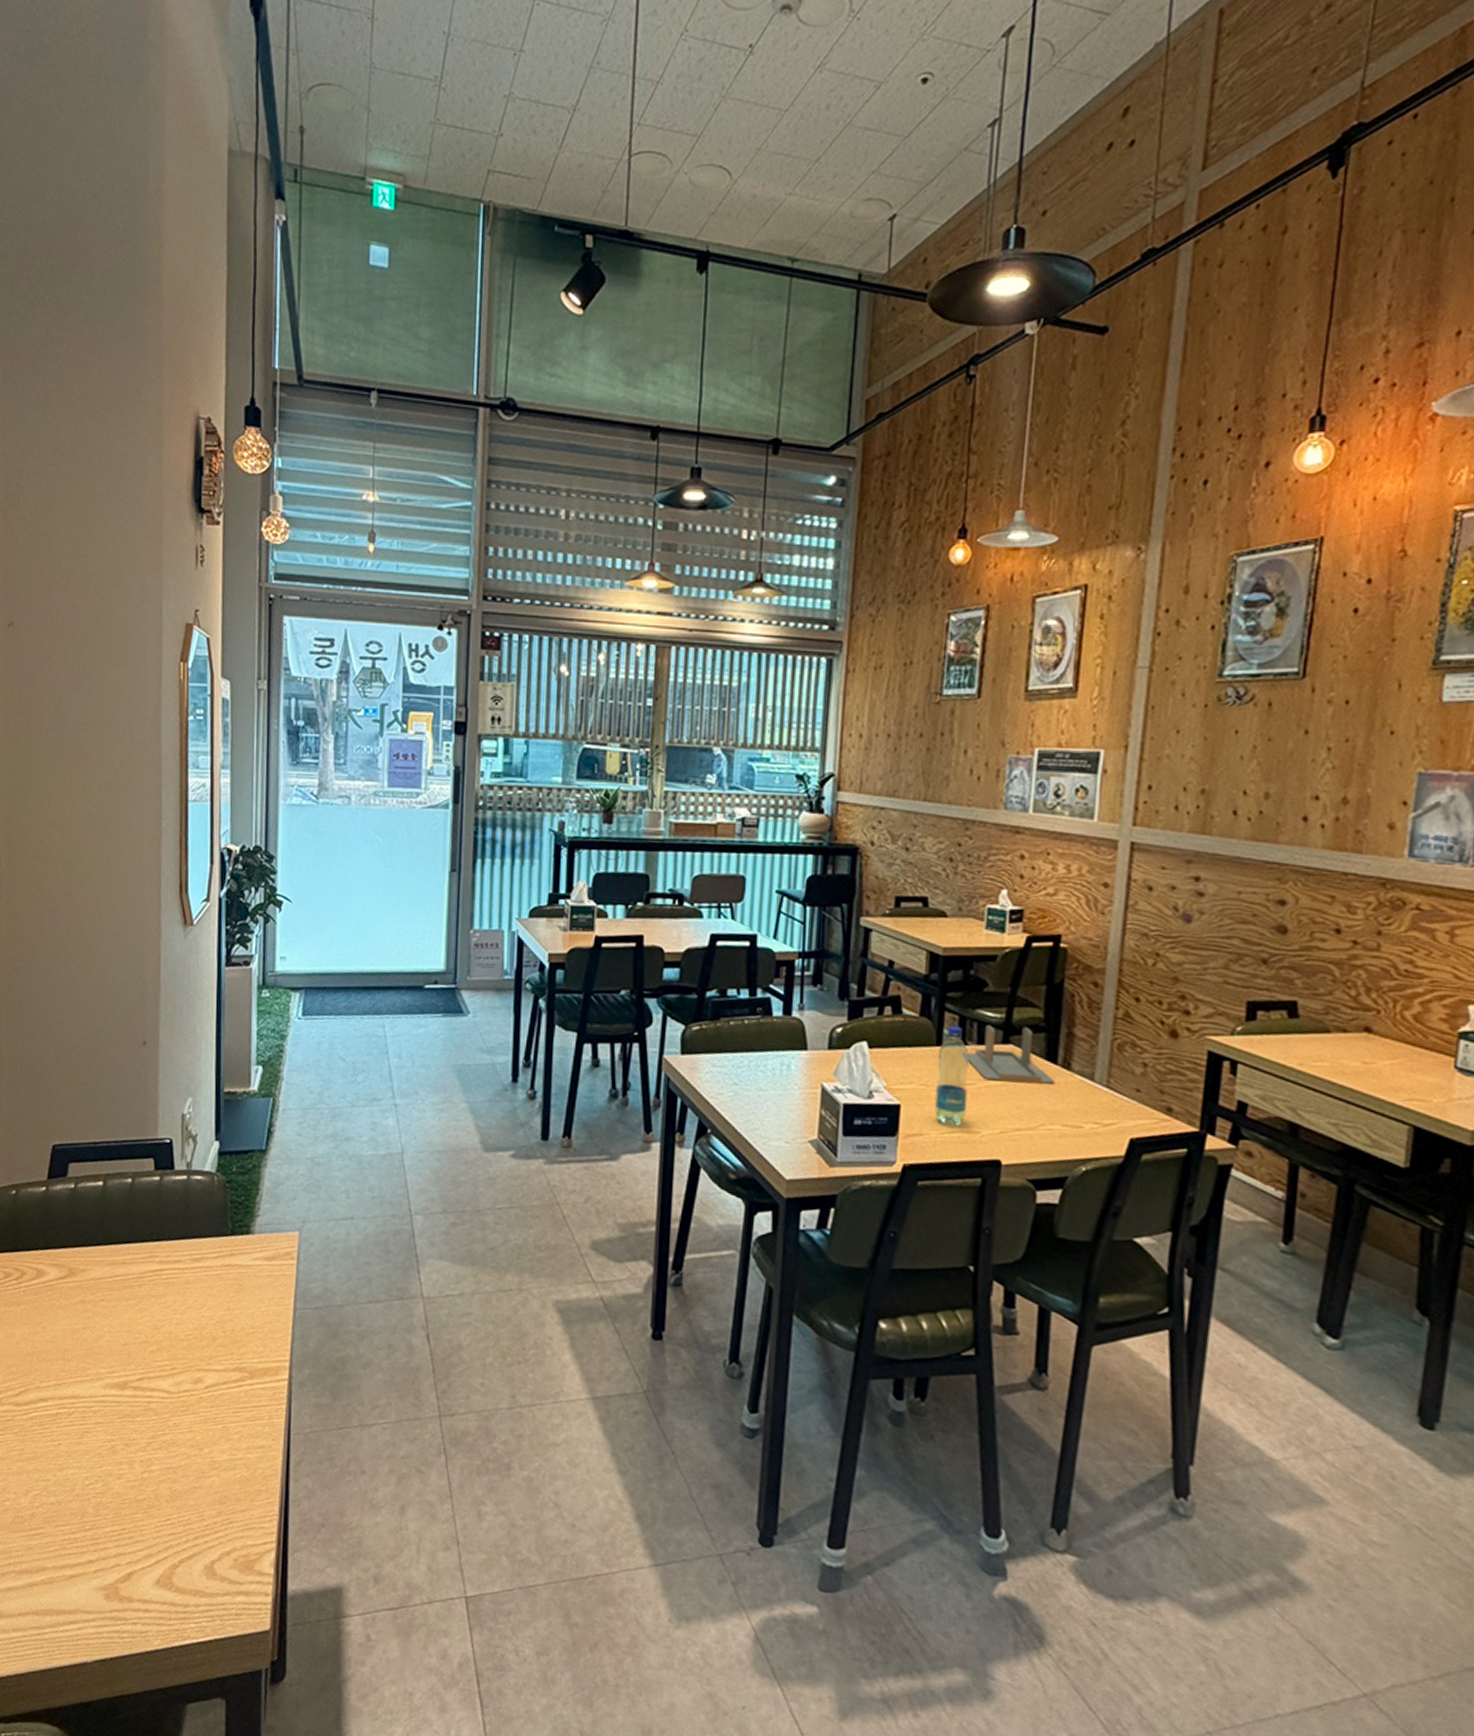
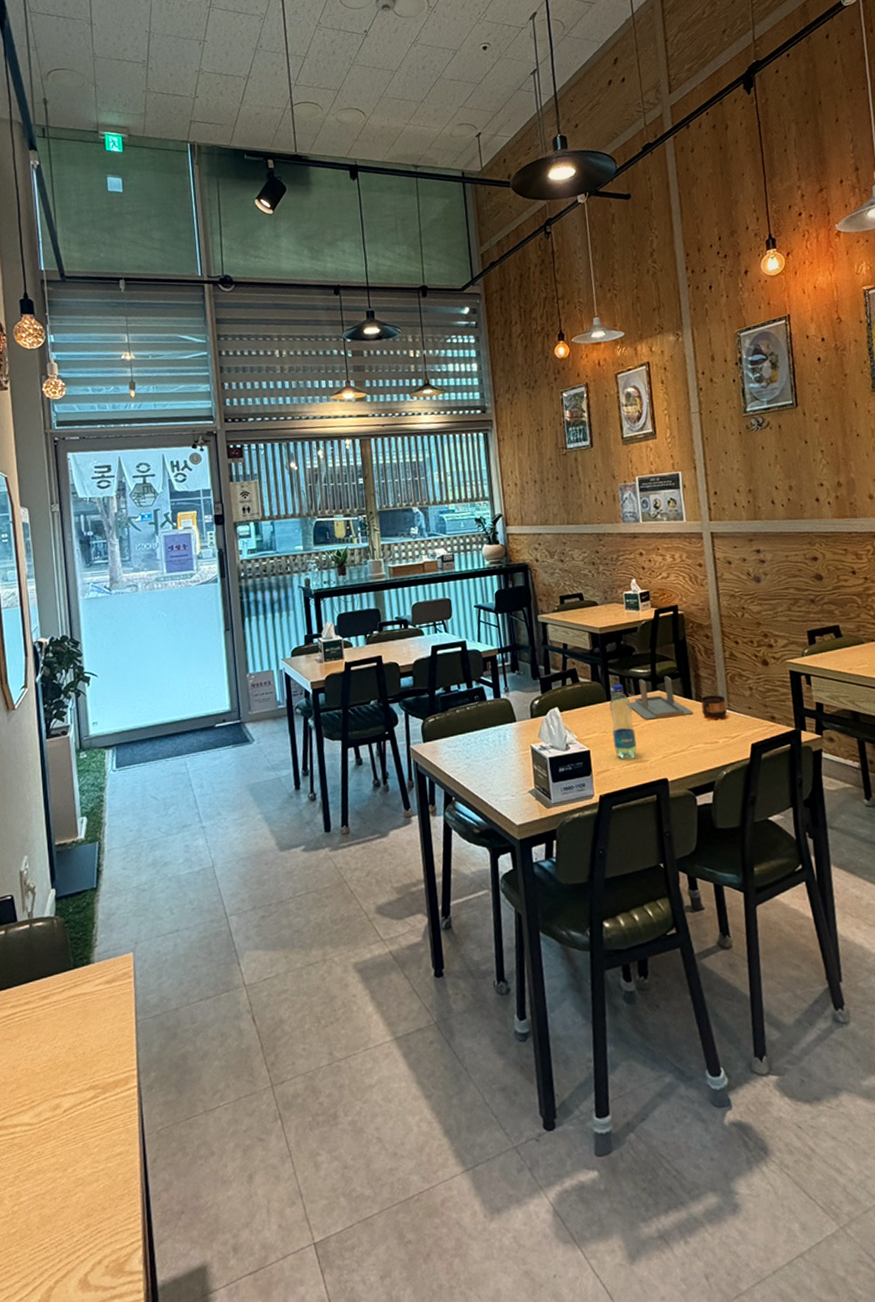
cup: none [1067,1062,1105,1097] -> present [701,694,727,719]

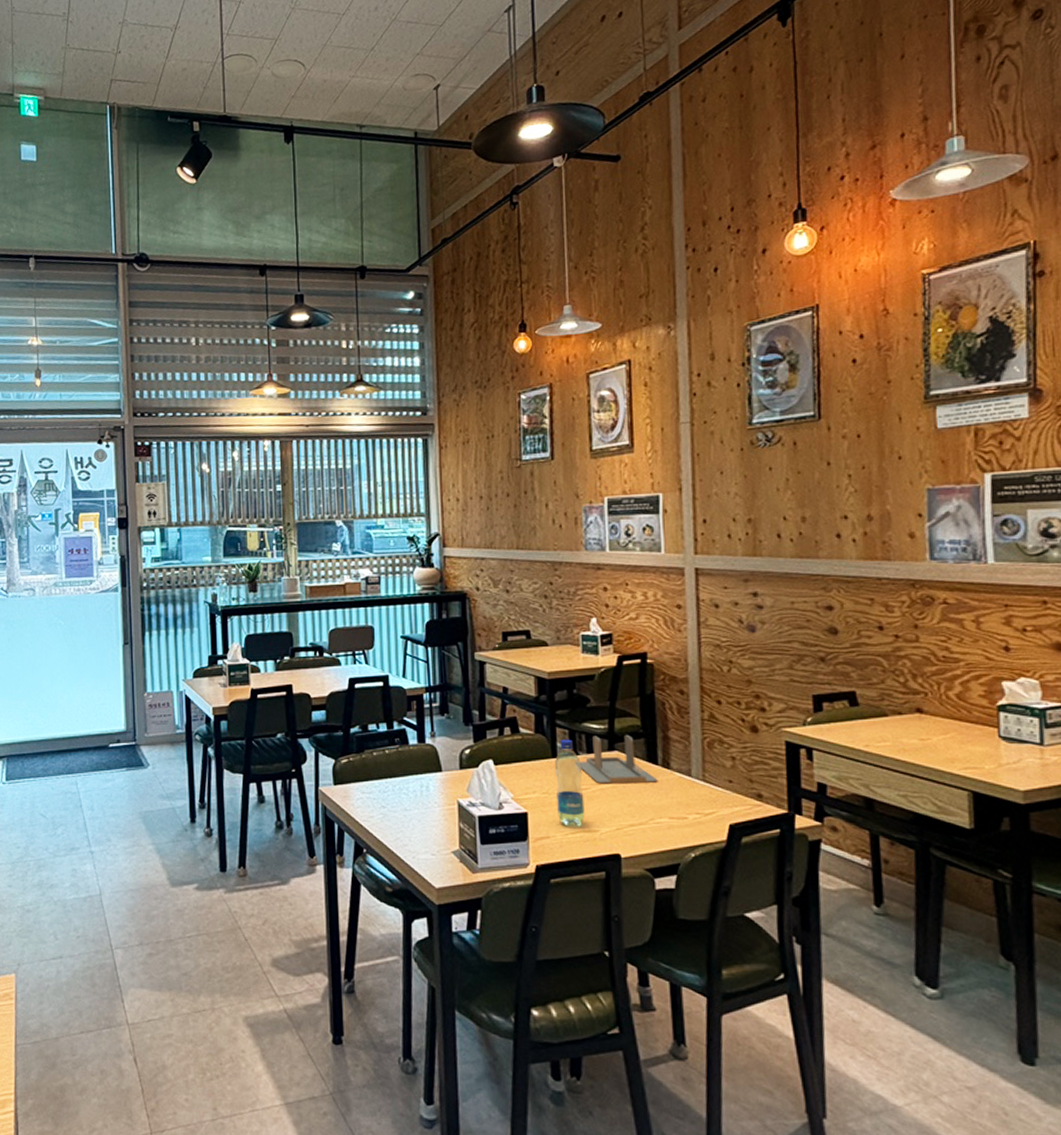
cup: present [701,694,727,719] -> none [668,761,701,791]

